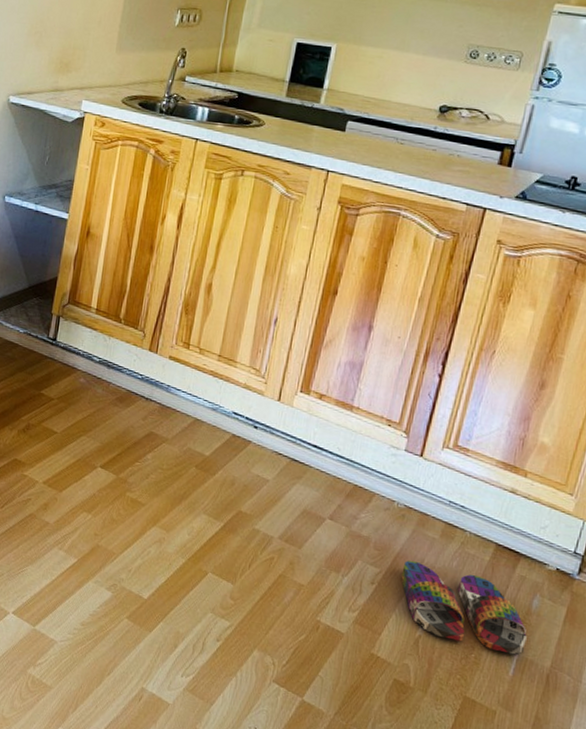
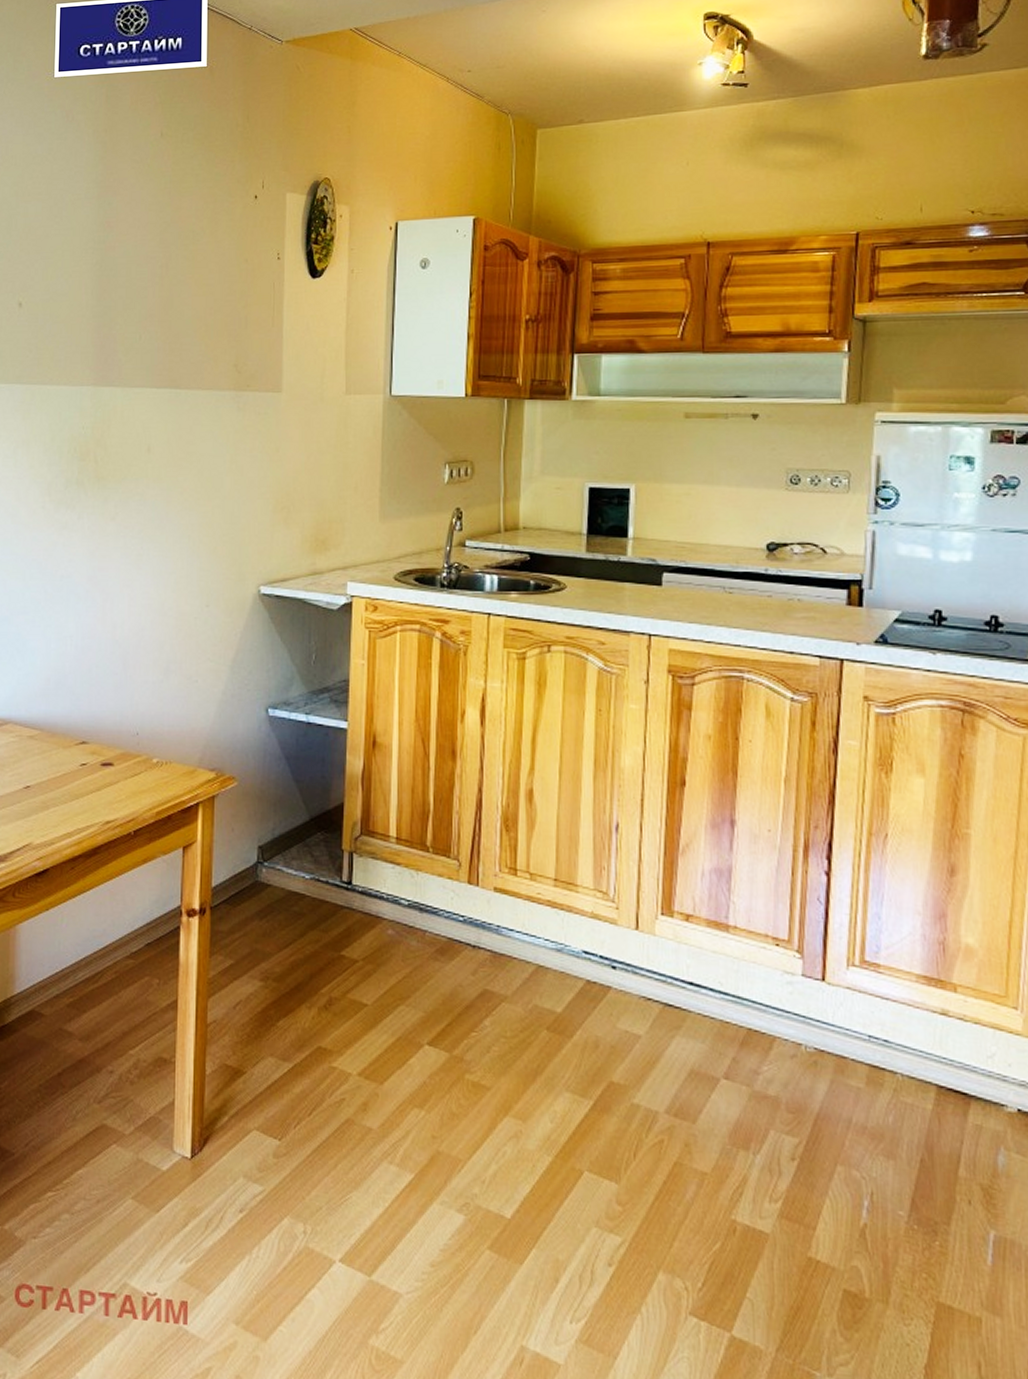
slippers: present [401,560,527,655] -> none [827,1121,1000,1235]

